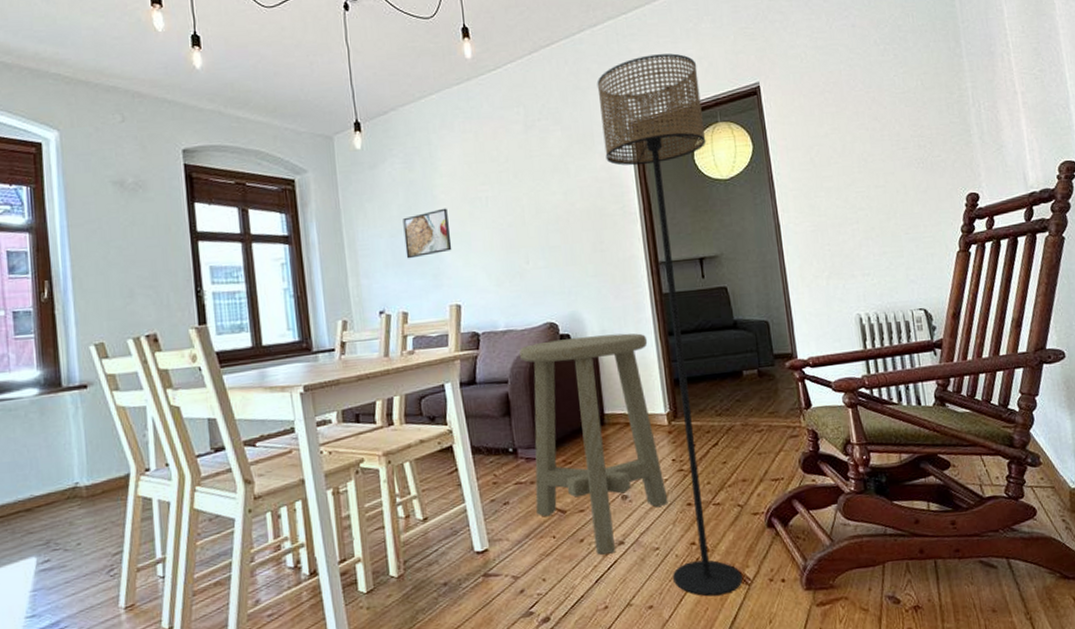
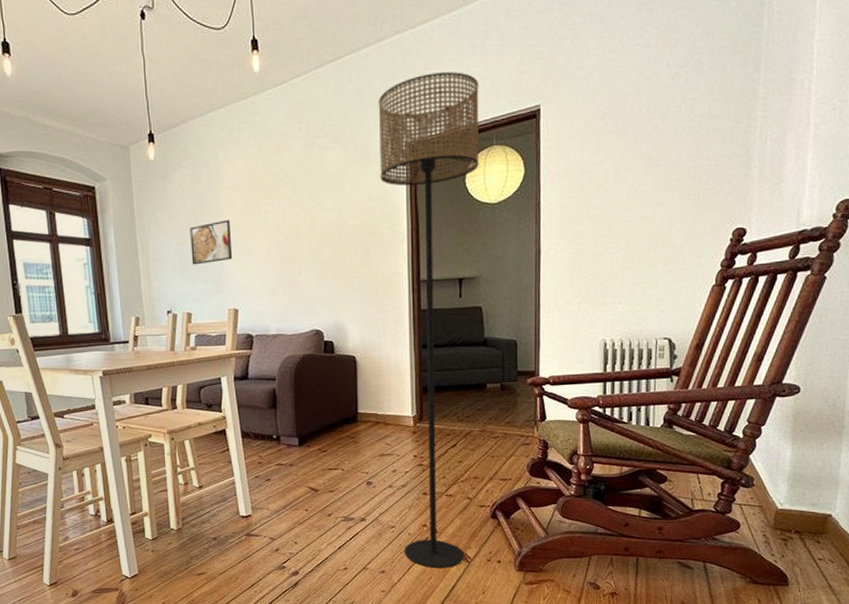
stool: present [520,333,669,555] -> none [288,343,407,527]

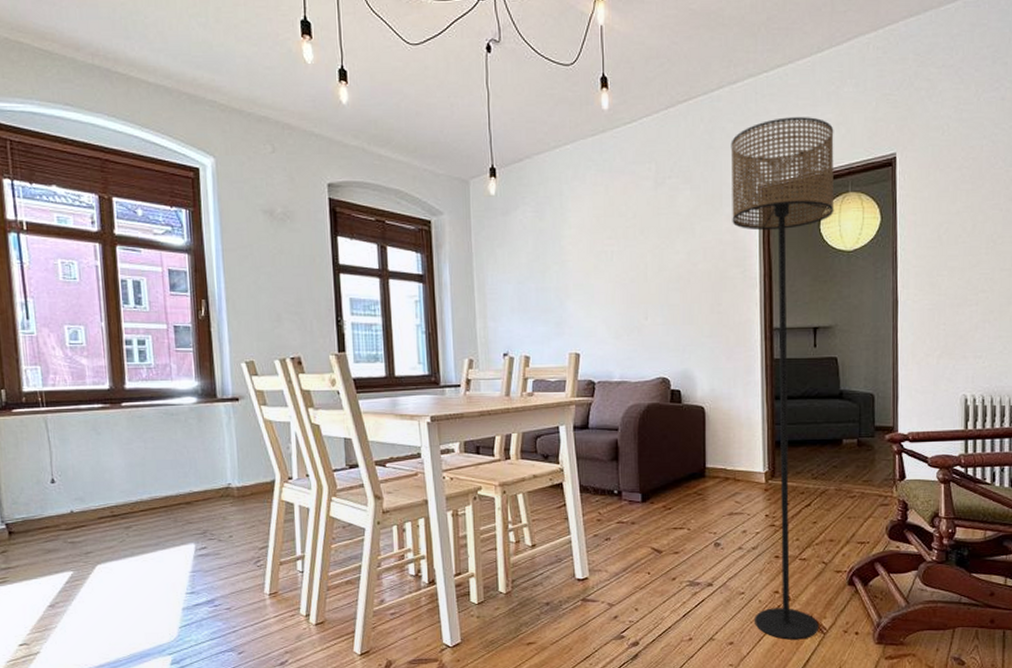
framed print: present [190,219,233,265] -> none [531,259,576,306]

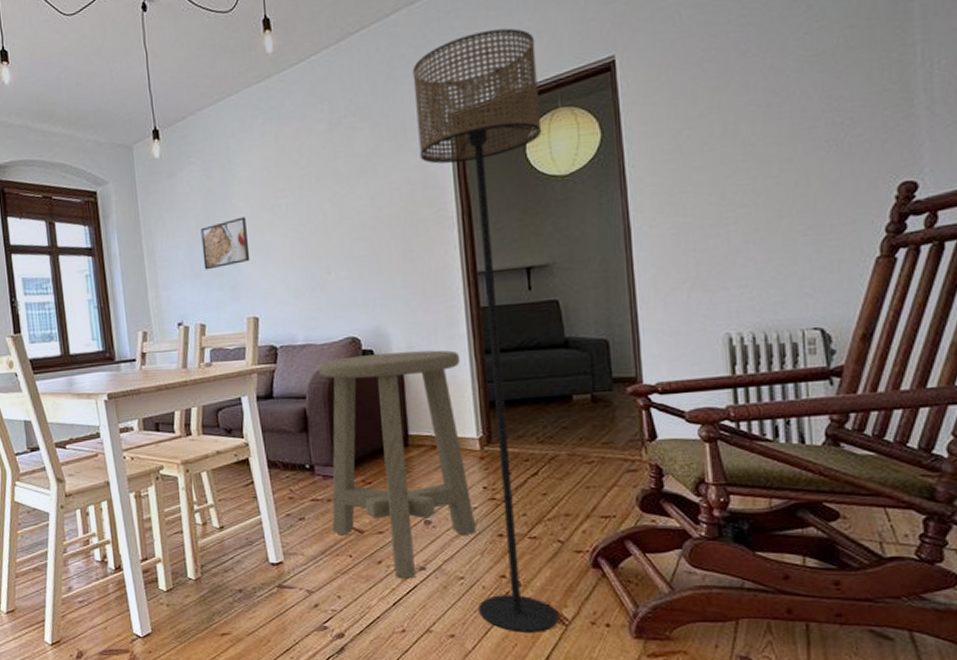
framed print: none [531,259,576,306] -> present [201,216,250,270]
stool: none [632,394,758,593] -> present [319,350,477,578]

